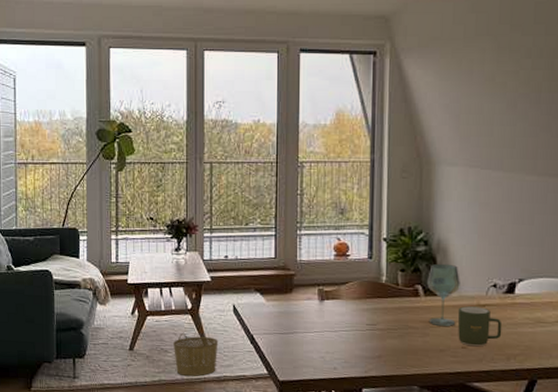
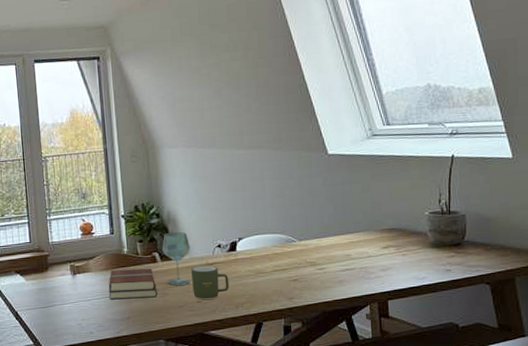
books: none [359,300,416,337] -> present [108,268,158,300]

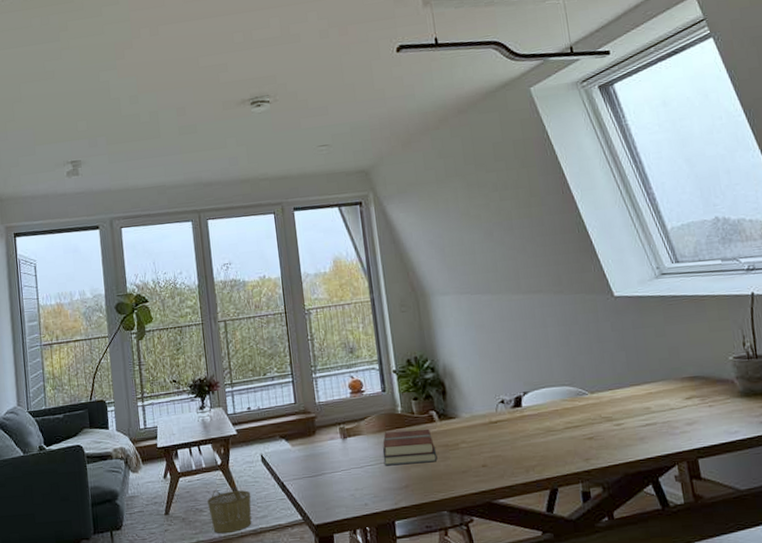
wine glass: present [162,231,190,286] -> none [439,386,473,448]
mug: present [190,265,230,300] -> none [472,424,517,464]

